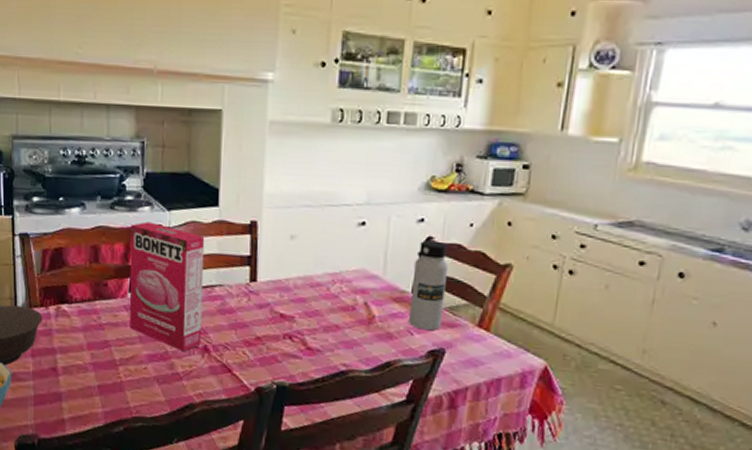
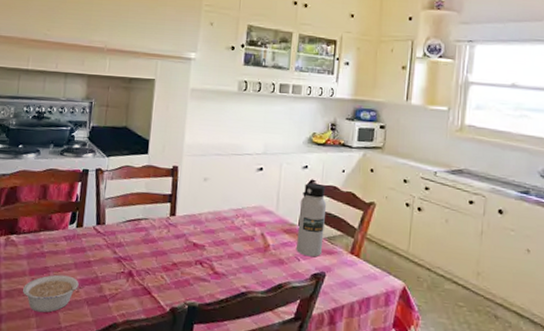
legume: none [81,349,153,392] -> present [22,275,85,313]
cereal box: present [129,221,205,351] -> none [67,165,136,276]

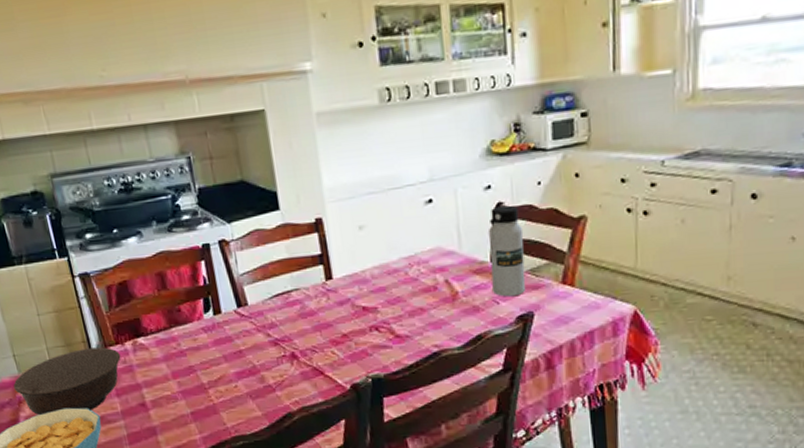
legume: present [22,275,85,313] -> none [170,371,243,417]

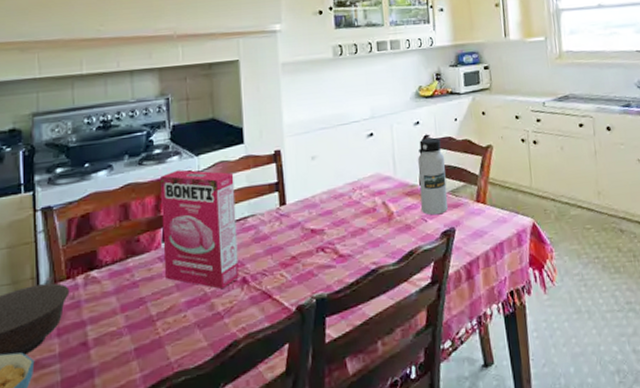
cereal box: none [193,238,288,362] -> present [161,169,239,289]

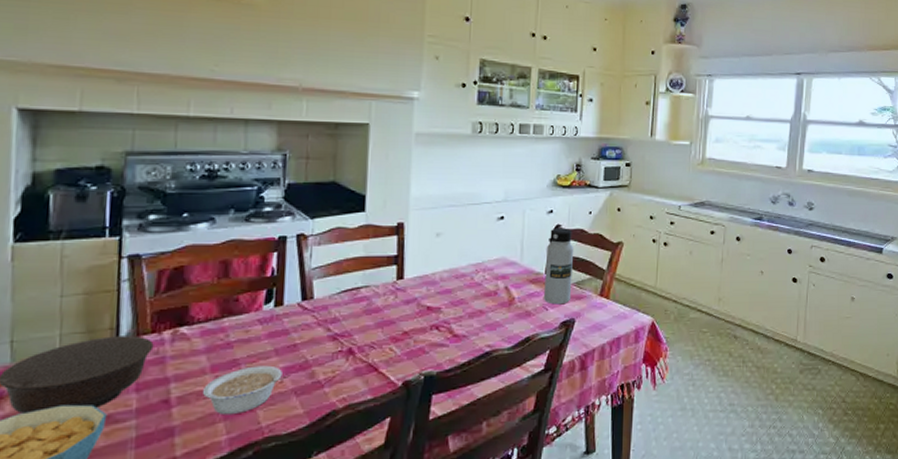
legume: none [115,301,192,354] -> present [202,365,290,415]
cereal box: present [161,169,239,289] -> none [264,231,351,357]

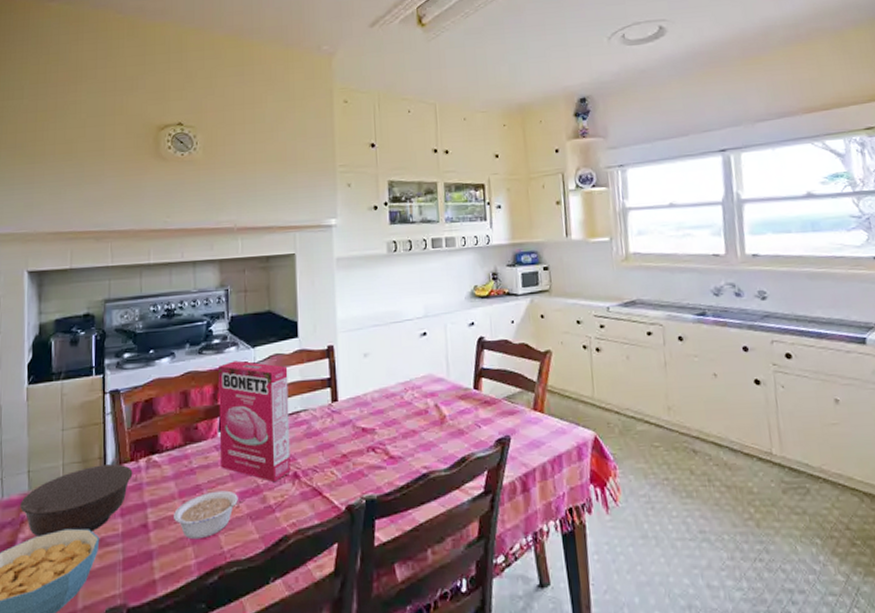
cereal box: none [264,231,351,357] -> present [219,360,291,482]
water bottle: present [544,228,574,305] -> none [472,339,504,422]

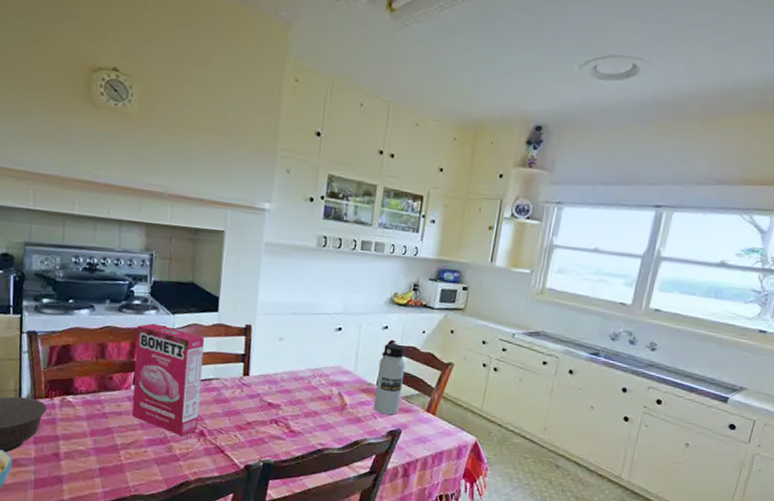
legume: present [173,490,245,540] -> none [83,435,153,473]
water bottle: none [472,339,504,422] -> present [374,343,406,415]

